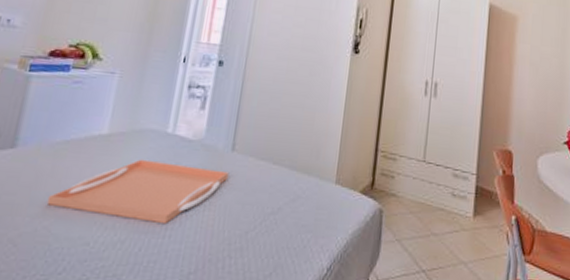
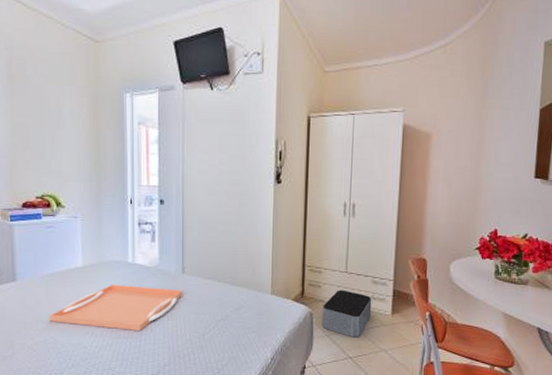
storage bin: none [392,182,452,245] -> present [322,290,372,338]

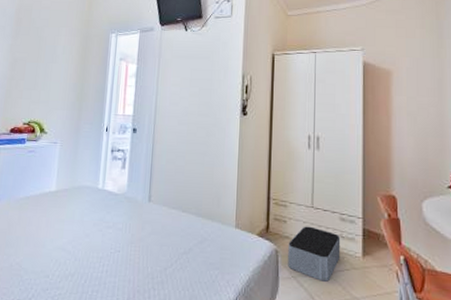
serving tray: present [49,284,183,332] -> none [17,210,148,262]

